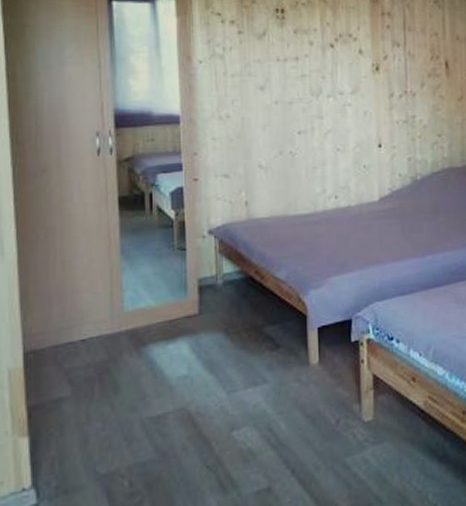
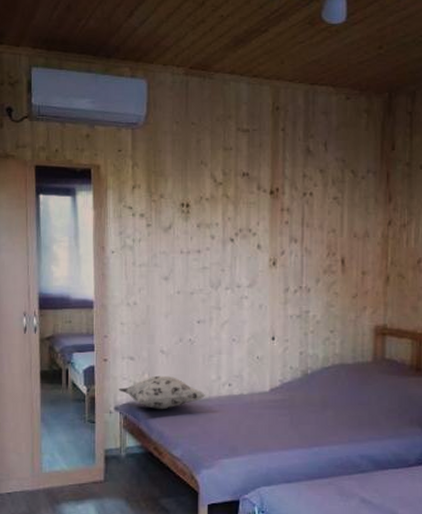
decorative pillow: none [212,192,310,230] -> present [119,375,205,410]

